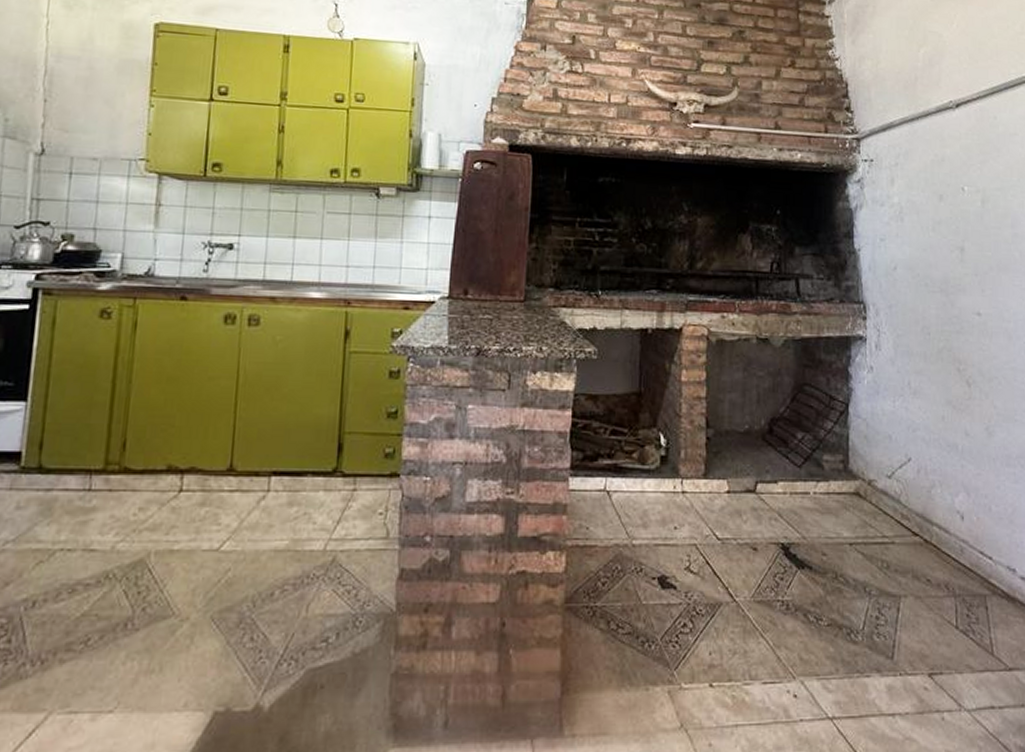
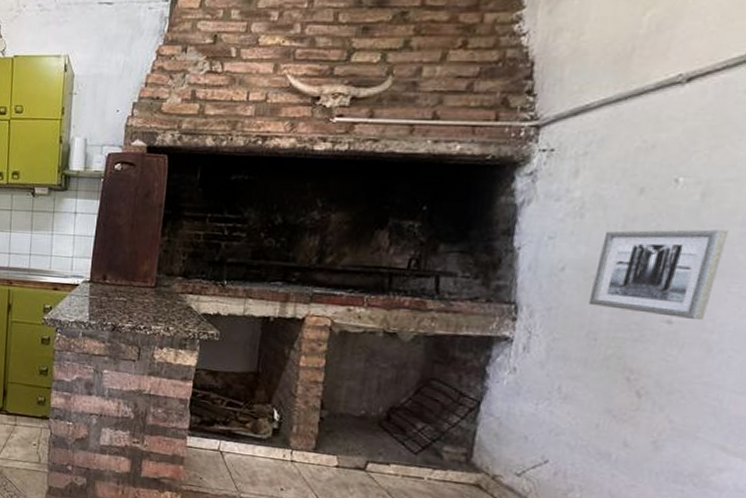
wall art: none [918,231,1005,312] -> present [588,229,729,321]

